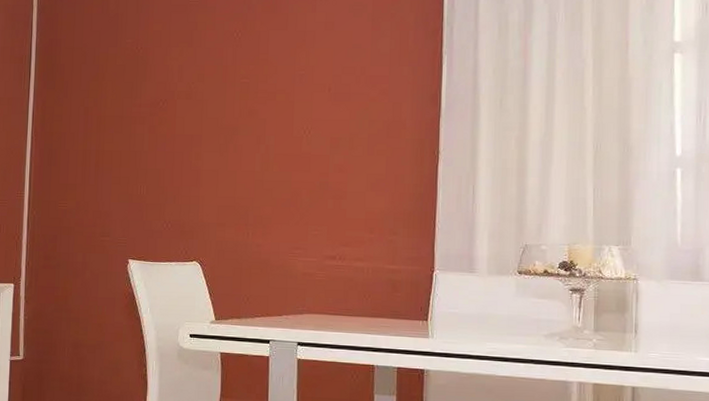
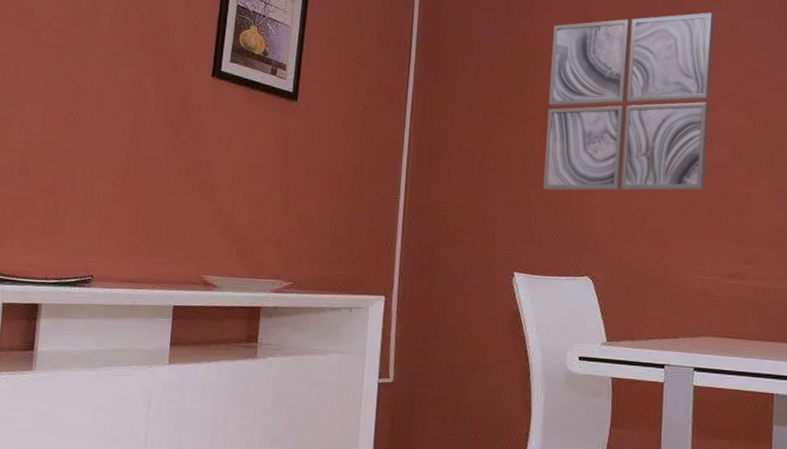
wall art: none [153,14,310,185] -> present [543,12,715,191]

